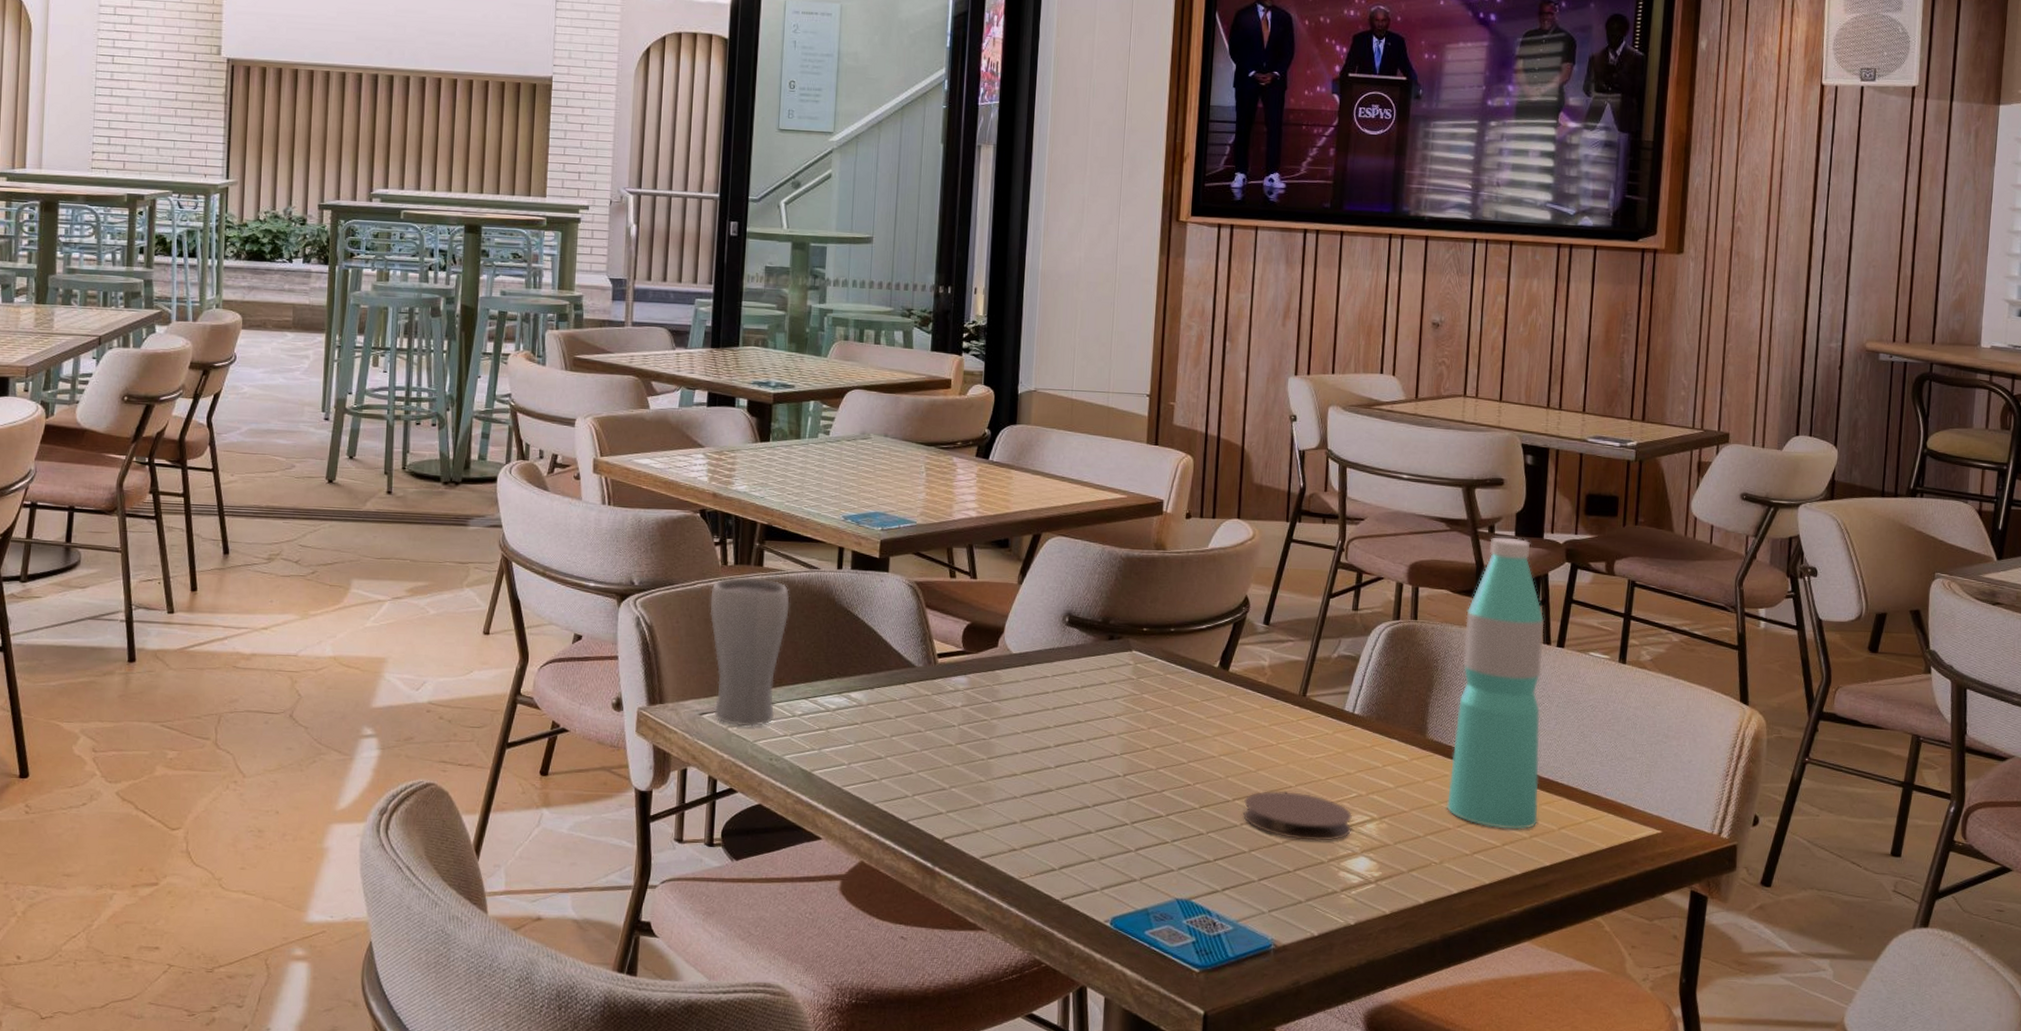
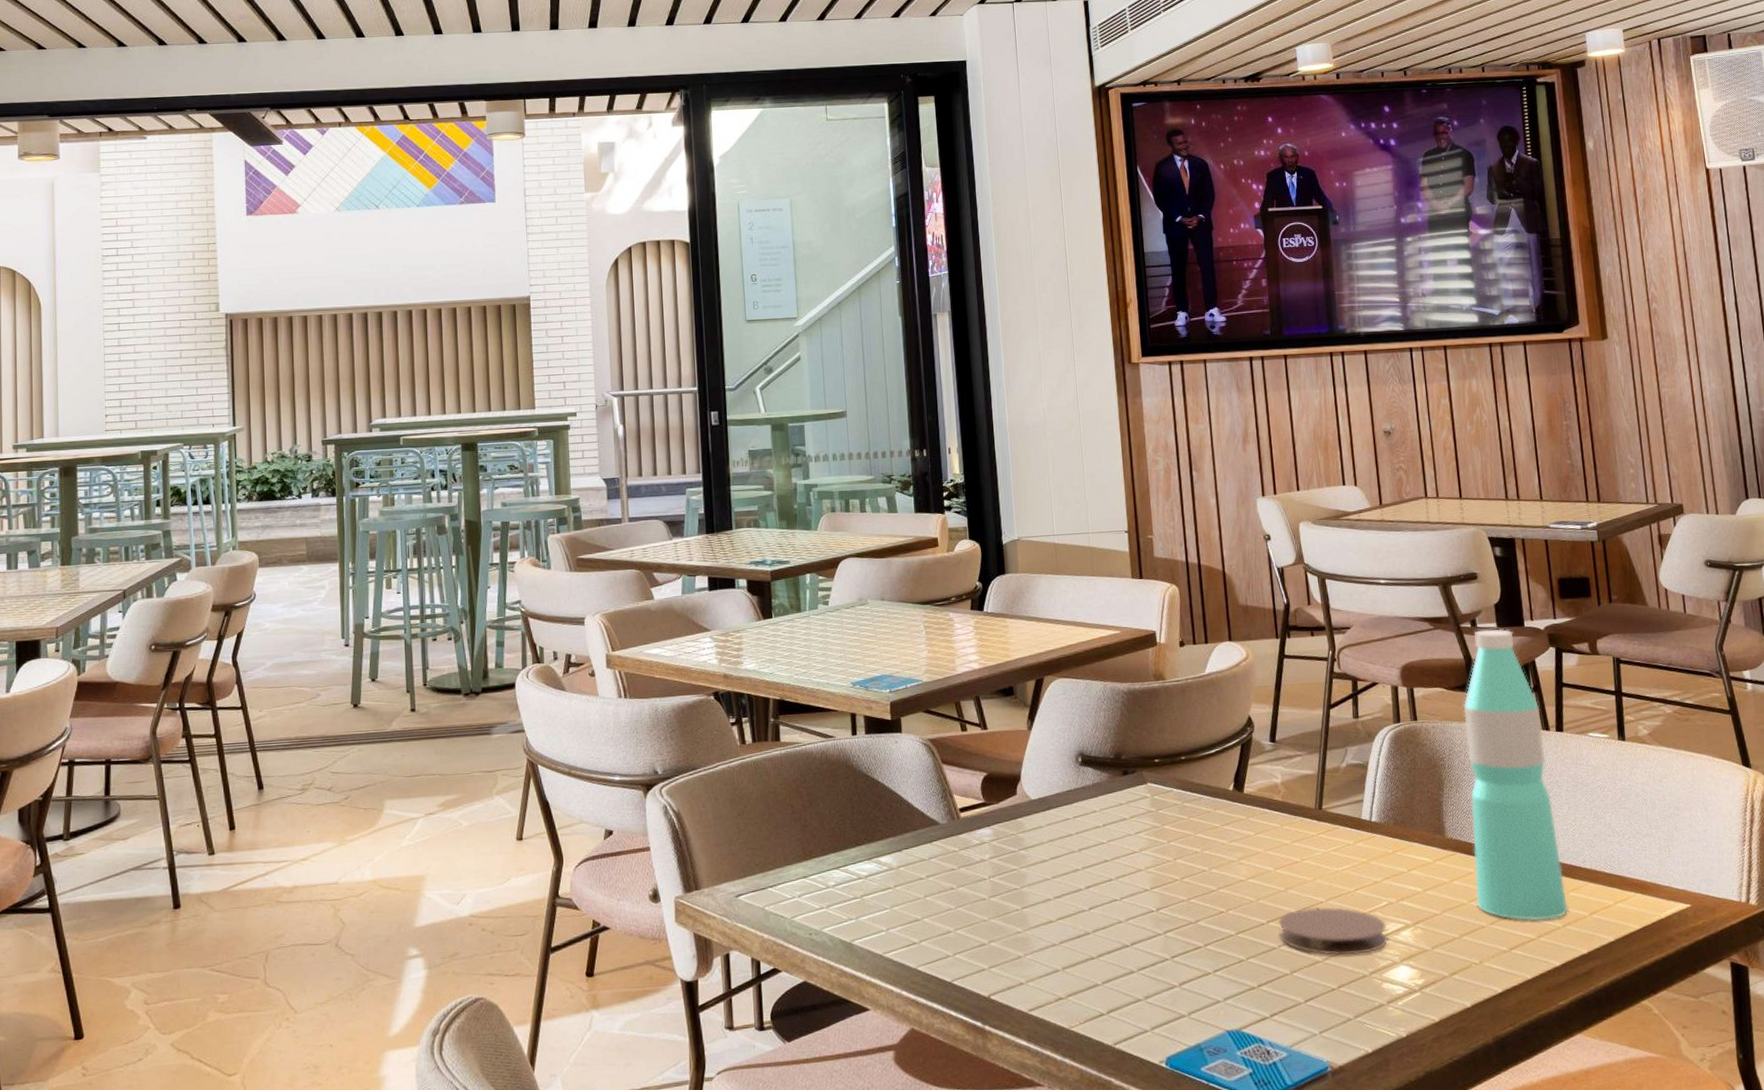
drinking glass: present [709,577,790,727] -> none [732,753,811,904]

